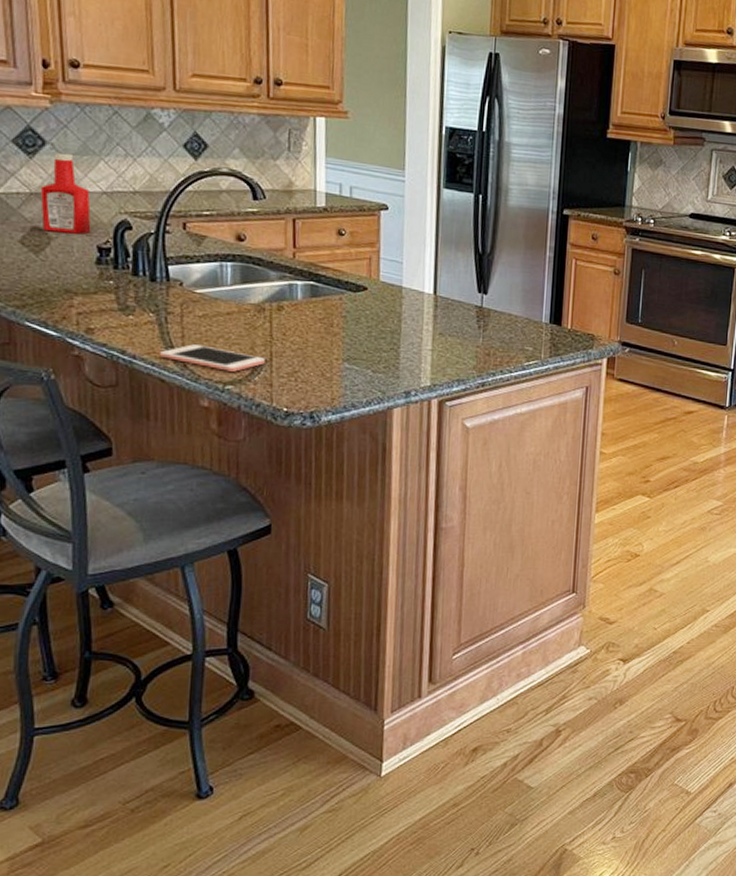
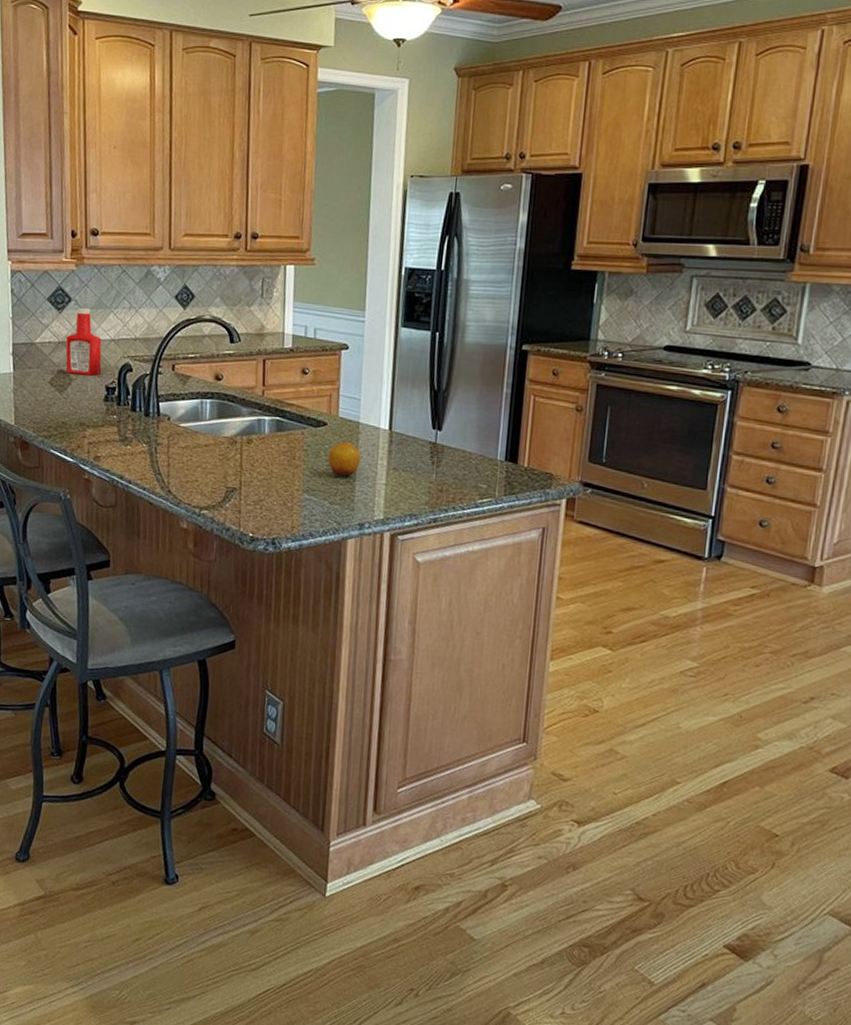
cell phone: present [160,344,265,372] -> none [150,472,235,498]
fruit: none [369,306,405,344] -> present [328,441,361,477]

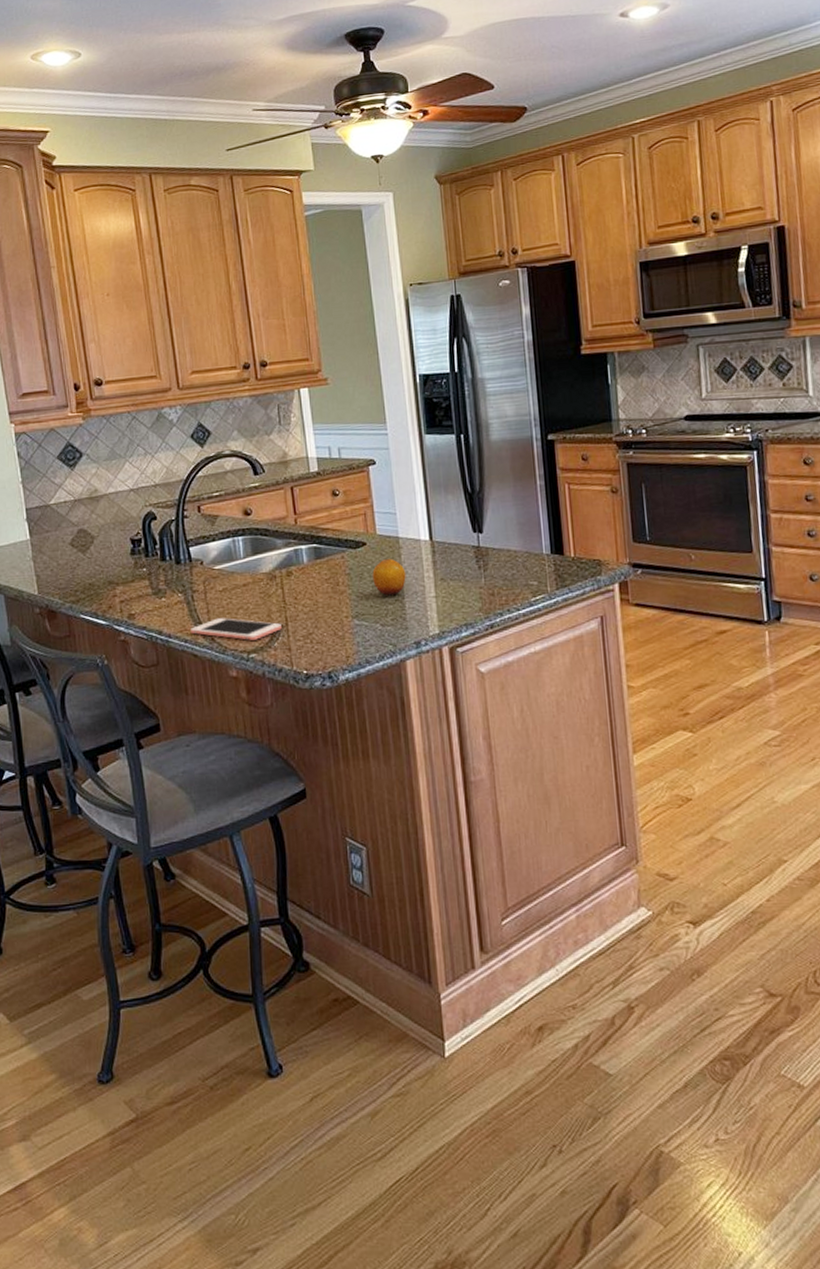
ketchup bottle: present [65,307,102,376] -> none [81,460,124,532]
cell phone: none [150,472,235,498] -> present [191,618,282,640]

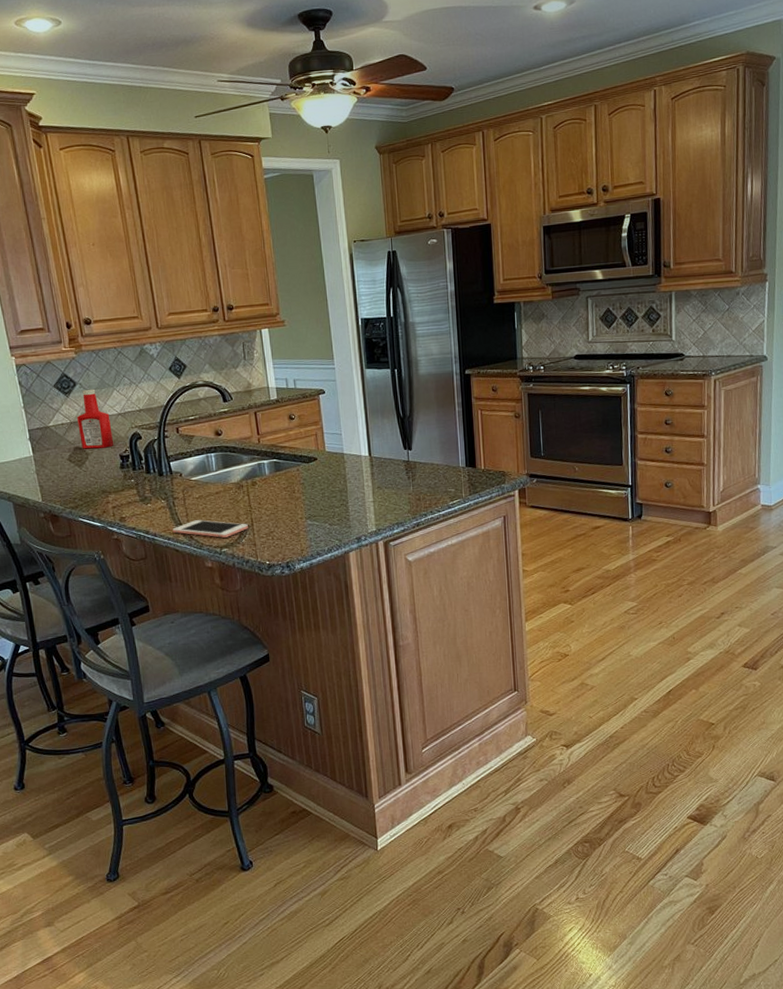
ketchup bottle: none [81,460,124,532] -> present [76,389,114,449]
fruit: present [372,558,406,596] -> none [322,470,350,501]

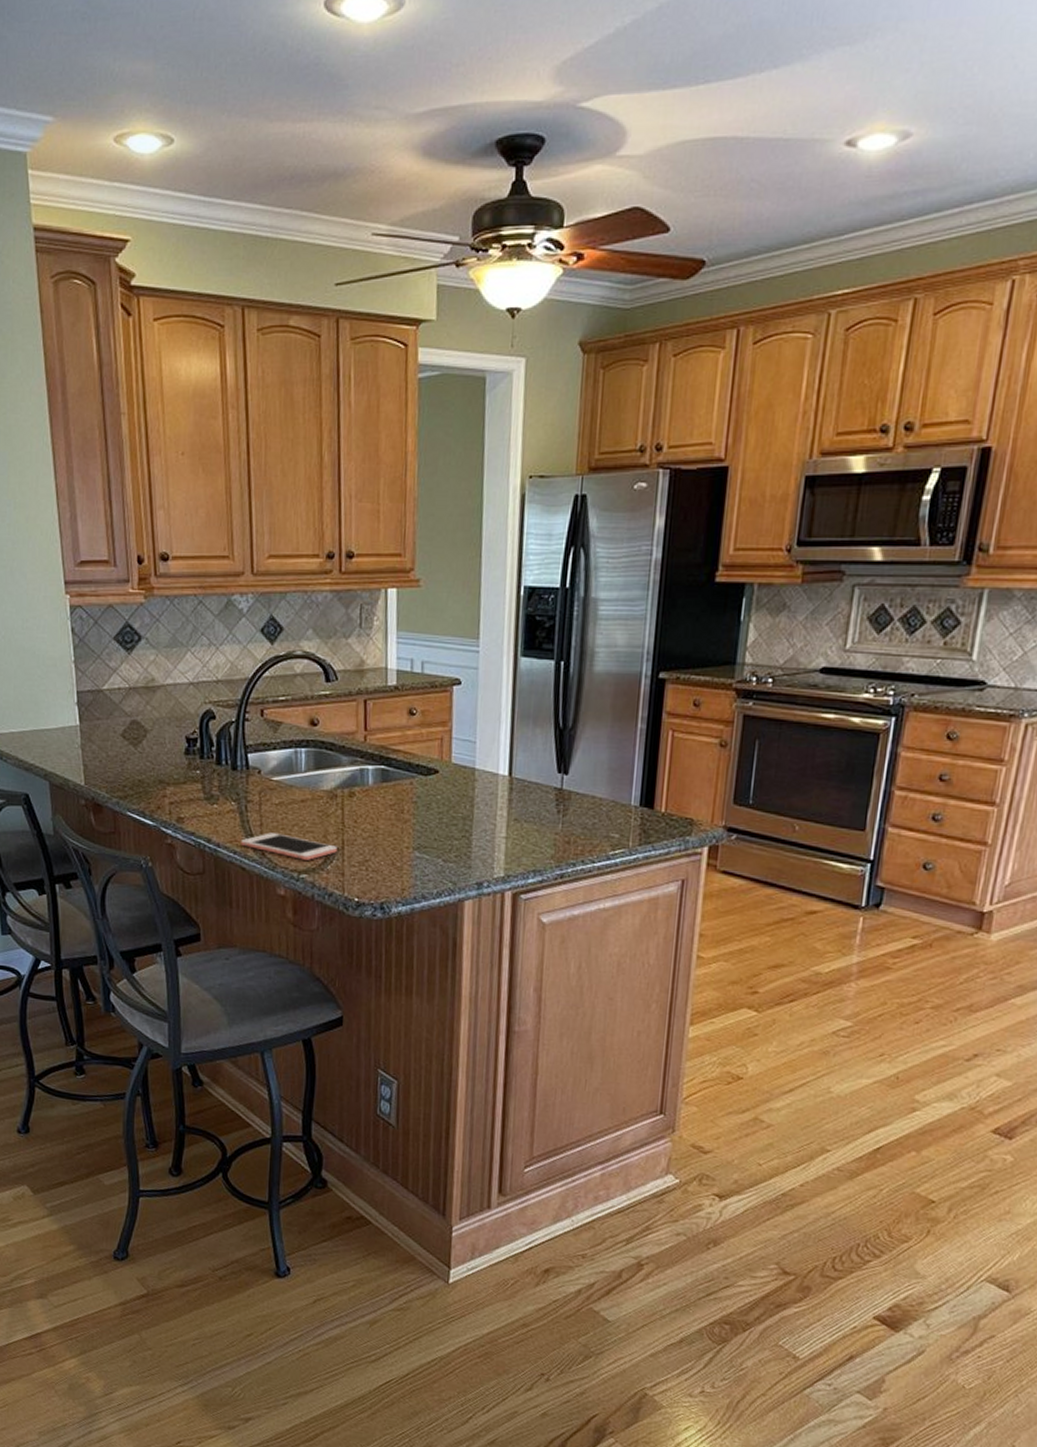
ketchup bottle: present [76,389,114,449] -> none [137,646,181,726]

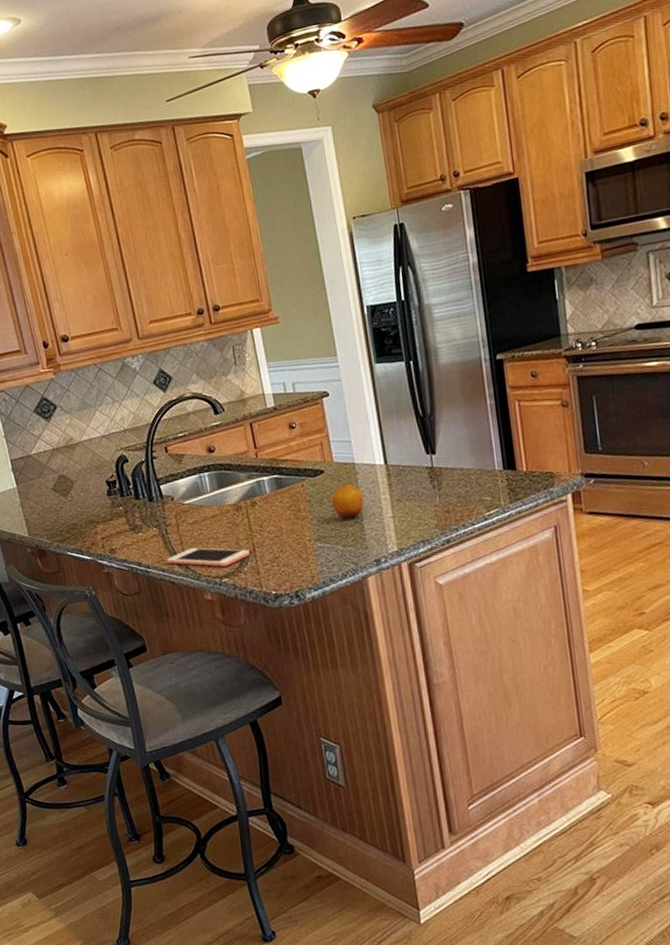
fruit: none [440,790,478,831] -> present [331,483,364,519]

